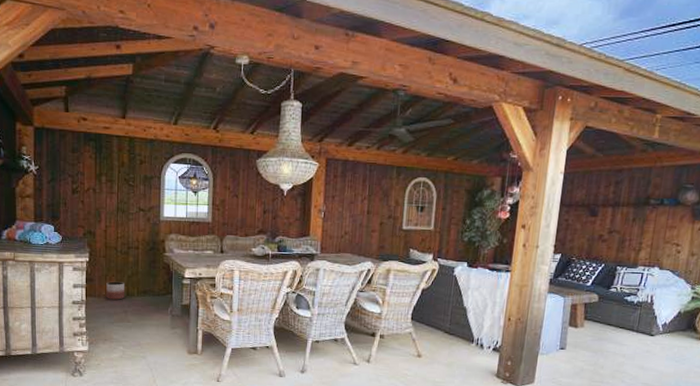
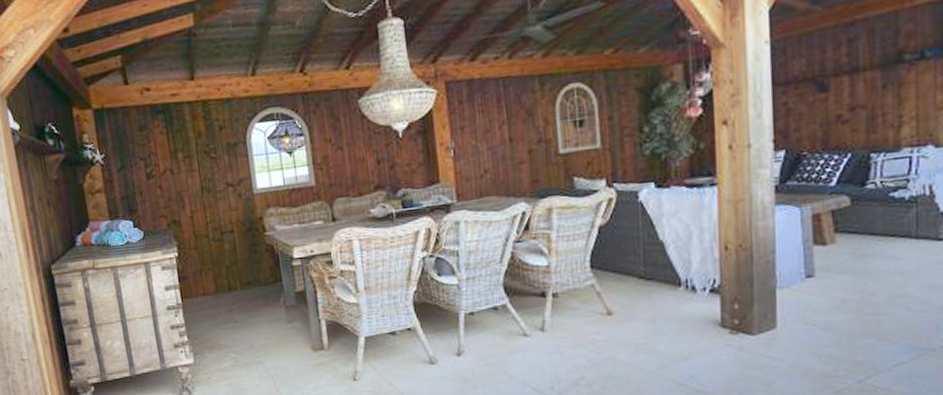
planter: present [106,281,124,301] -> none [202,275,226,299]

